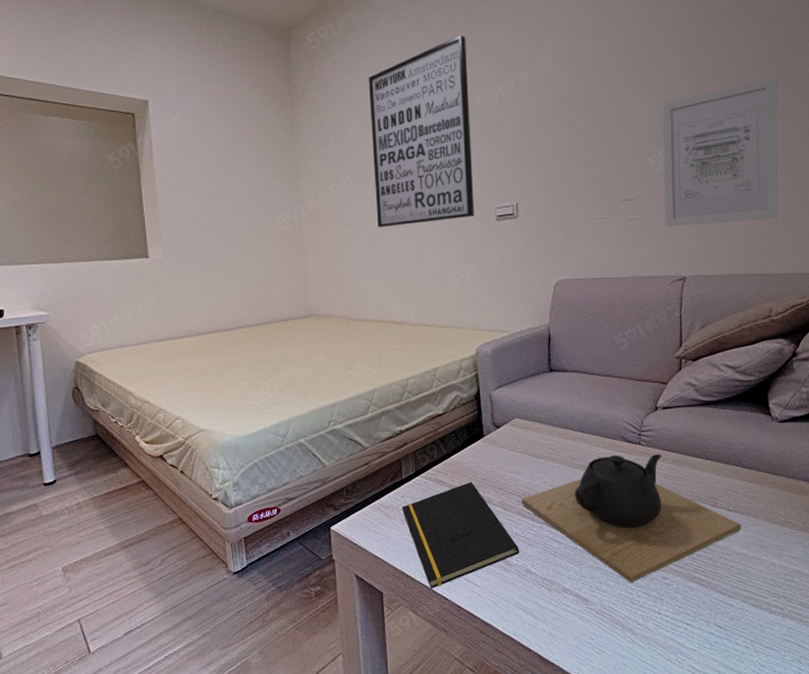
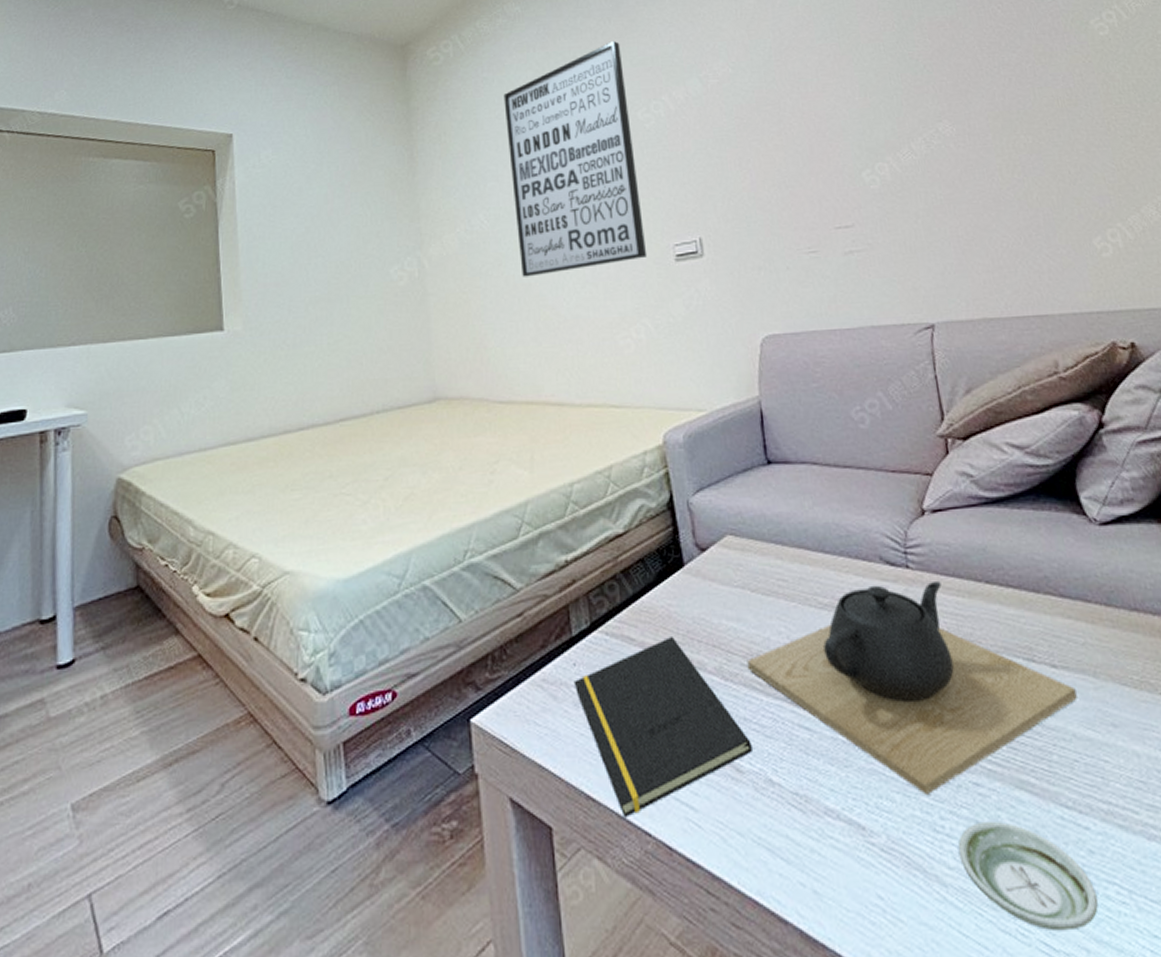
saucer: none [646,599,730,661] -> present [957,820,1098,932]
wall art: present [662,77,778,227] -> none [869,70,1042,260]

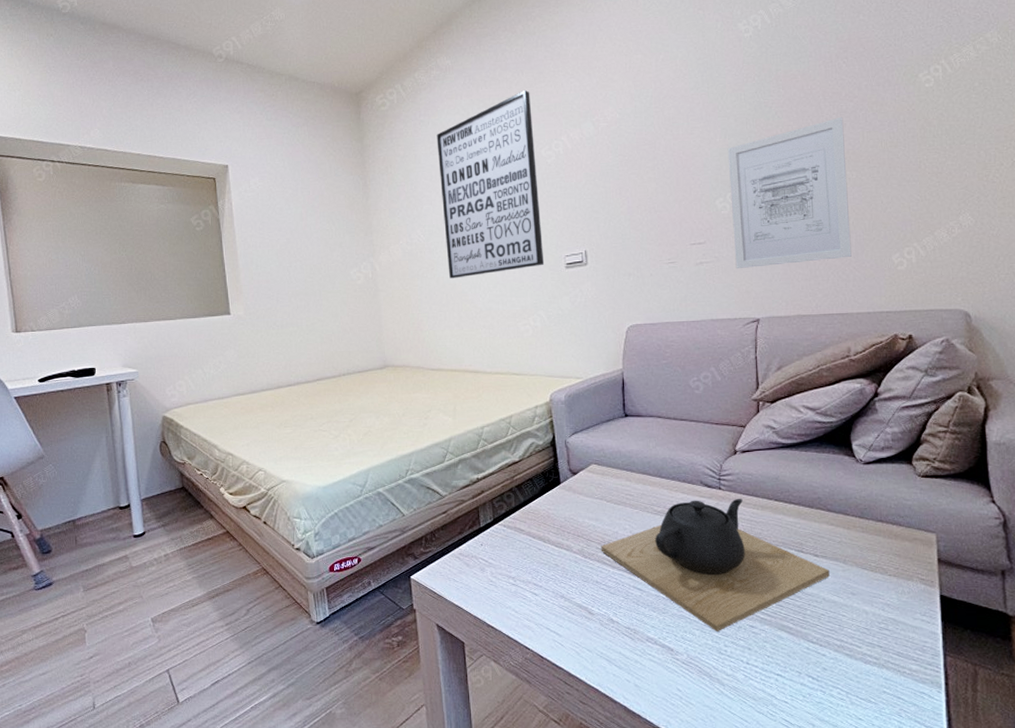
notepad: present [573,637,754,818] -> none [481,529,602,639]
wall art: none [869,70,1042,260] -> present [727,117,852,269]
saucer: present [957,820,1098,932] -> none [734,648,824,714]

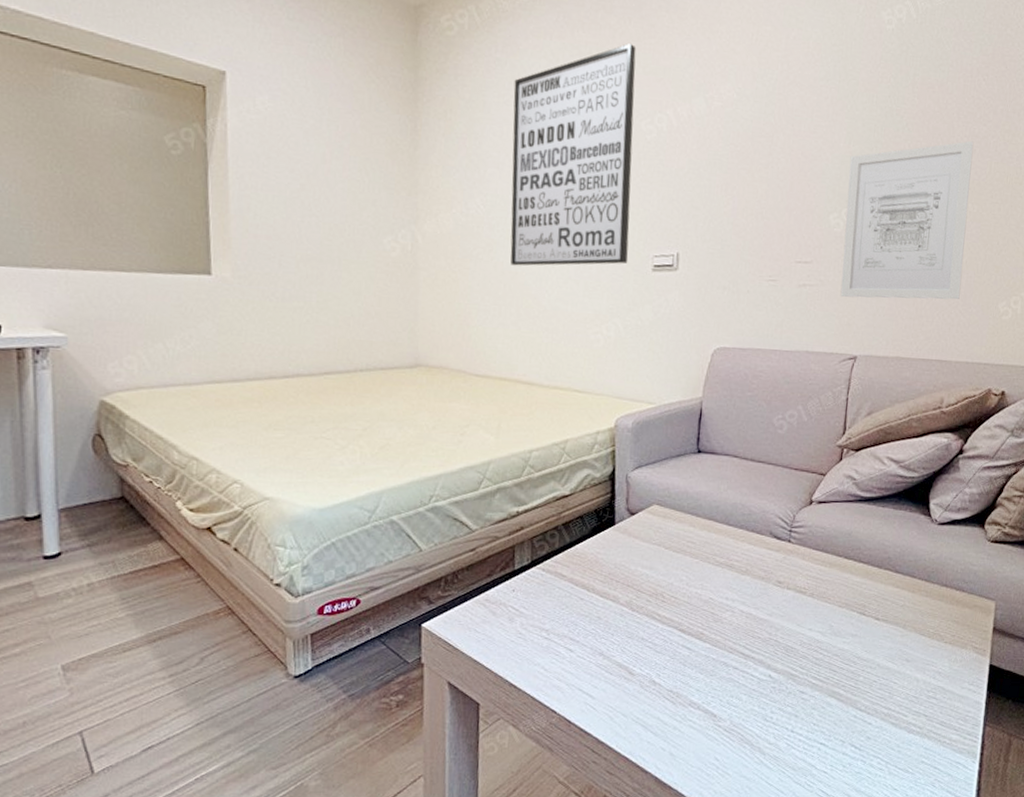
teapot: present [601,499,830,633] -> none [651,552,888,698]

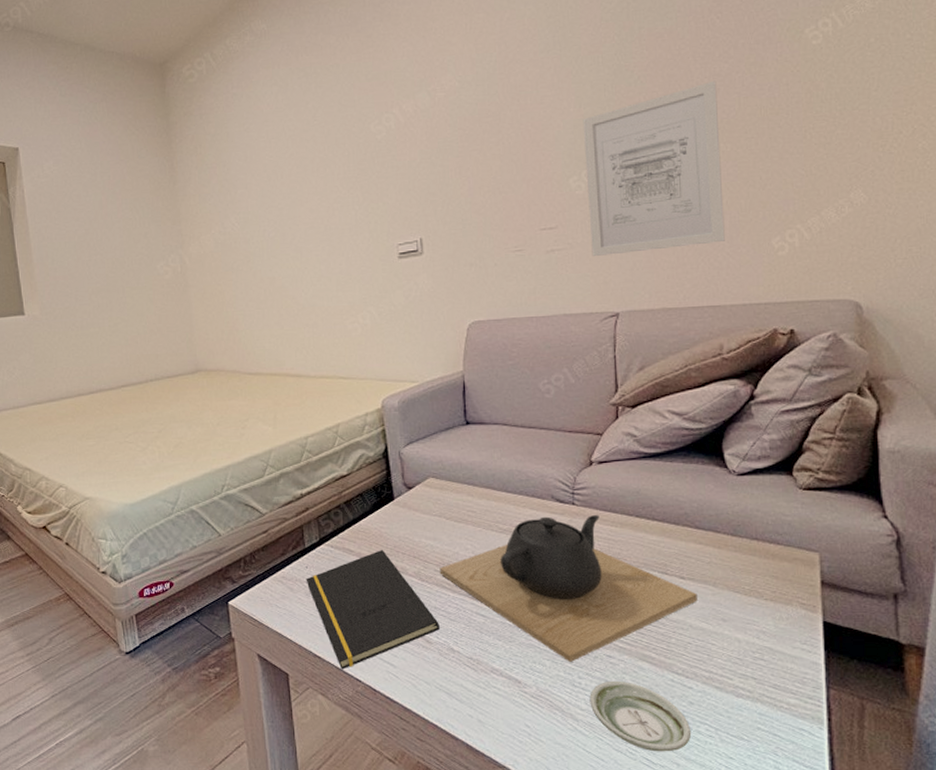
wall art: present [510,42,637,266] -> none [251,56,375,272]
notepad: none [511,577,645,700] -> present [306,550,441,670]
teapot: none [651,552,888,698] -> present [439,515,697,663]
saucer: none [778,715,865,784] -> present [589,680,690,752]

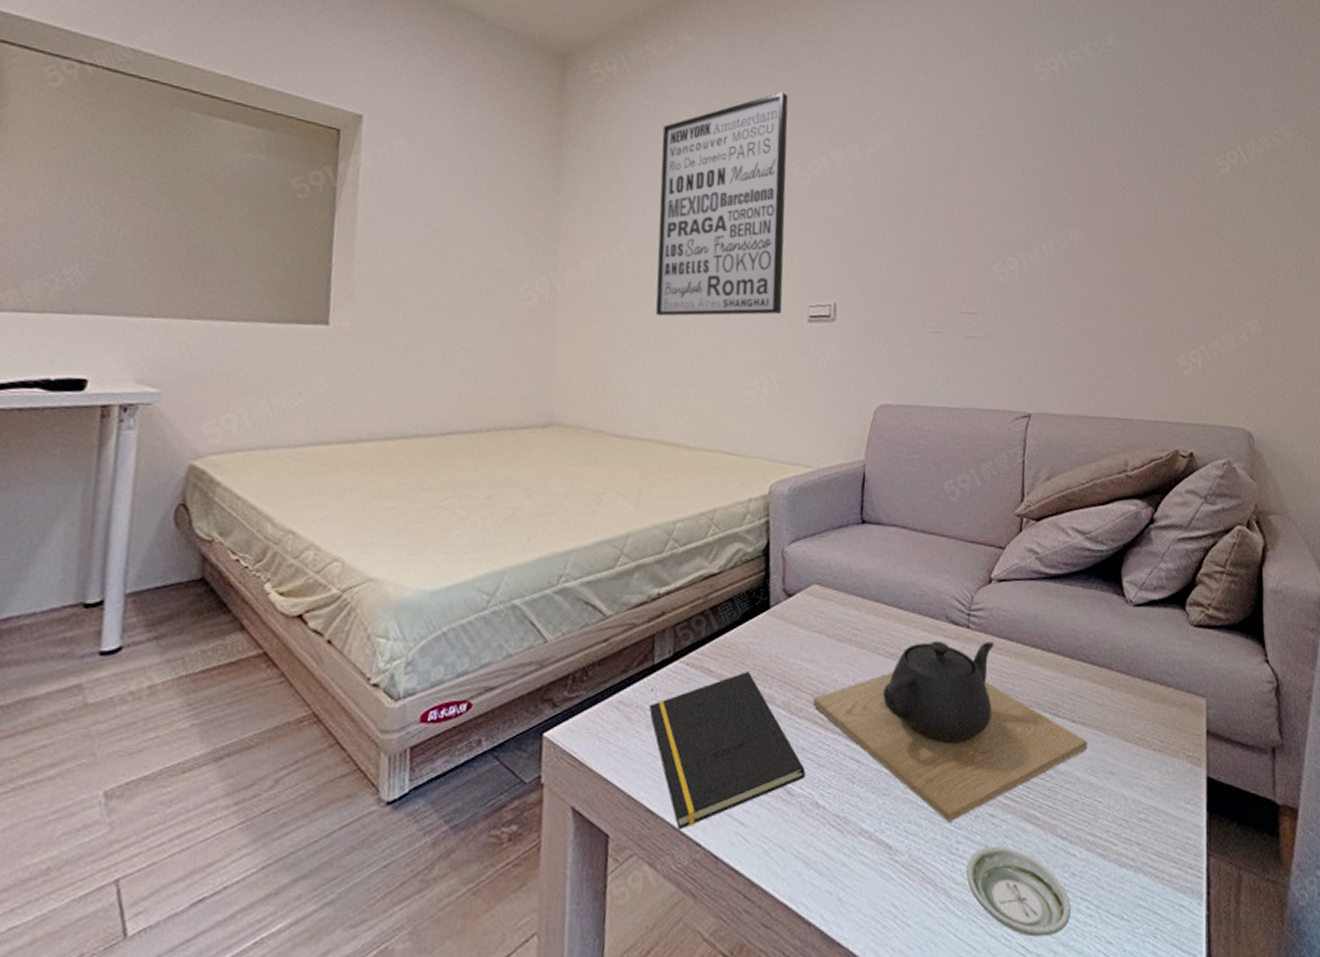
wall art: none [251,56,375,272] -> present [655,91,789,317]
wall art: present [582,80,725,257] -> none [1009,189,1137,353]

